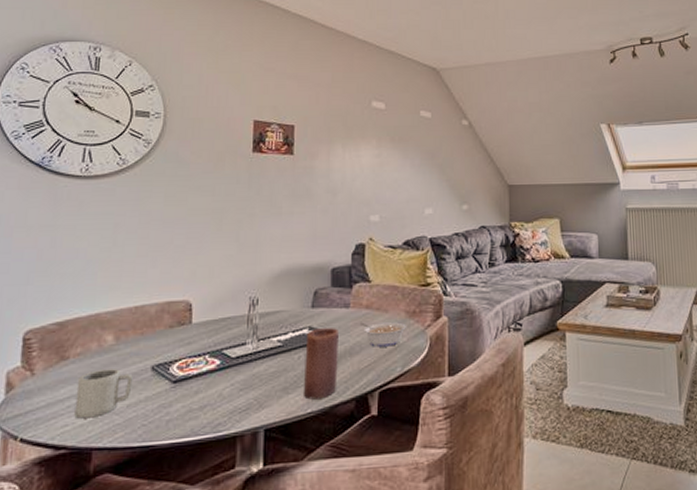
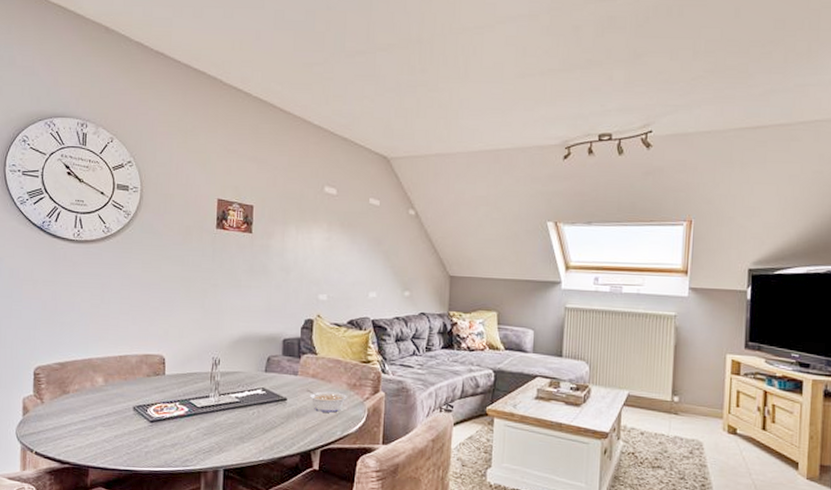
cup: present [74,368,133,419] -> none [75,404,119,443]
candle: present [304,328,338,400] -> none [257,390,287,450]

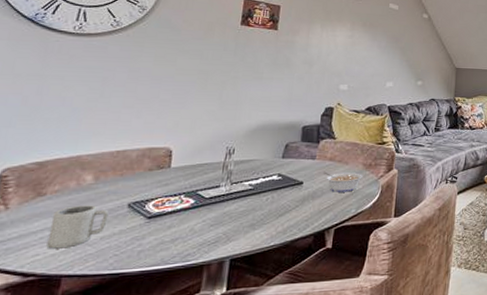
cup: none [75,404,119,443] -> present [46,204,109,249]

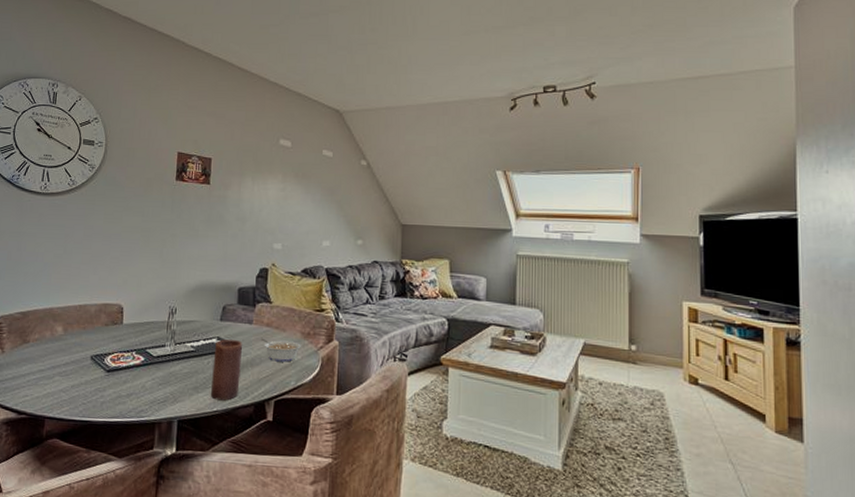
cup: present [46,204,109,249] -> none [32,353,77,393]
candle: none [268,175,304,235] -> present [211,339,242,401]

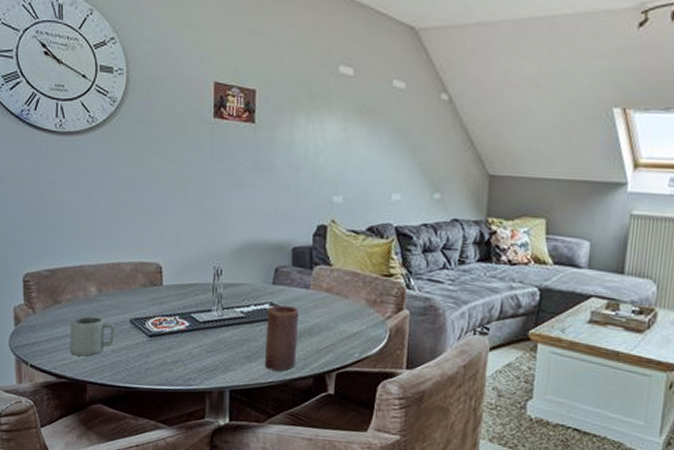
cup: none [32,353,77,393] -> present [70,316,115,357]
legume: present [260,338,302,362] -> none [319,304,367,332]

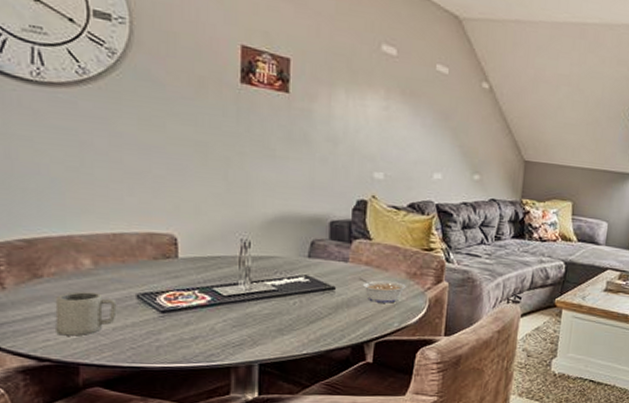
candle: present [265,305,298,372] -> none [299,278,336,343]
legume: none [319,304,367,332] -> present [358,277,407,303]

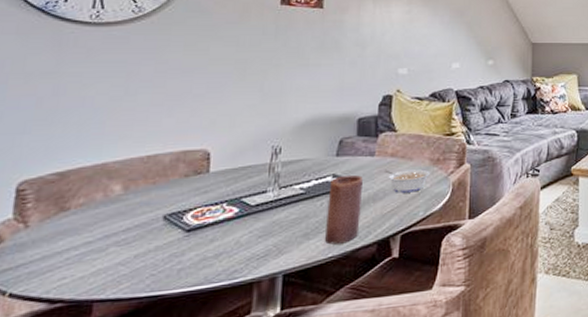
cup: present [55,291,117,336] -> none [74,218,143,271]
candle: none [299,278,336,343] -> present [325,175,363,245]

